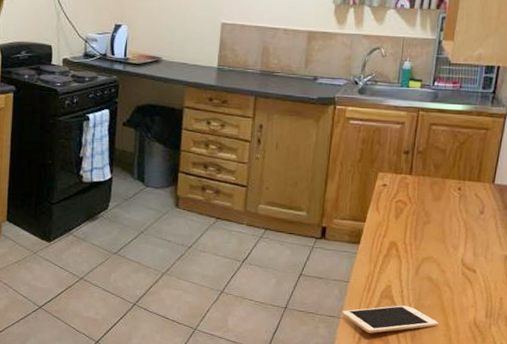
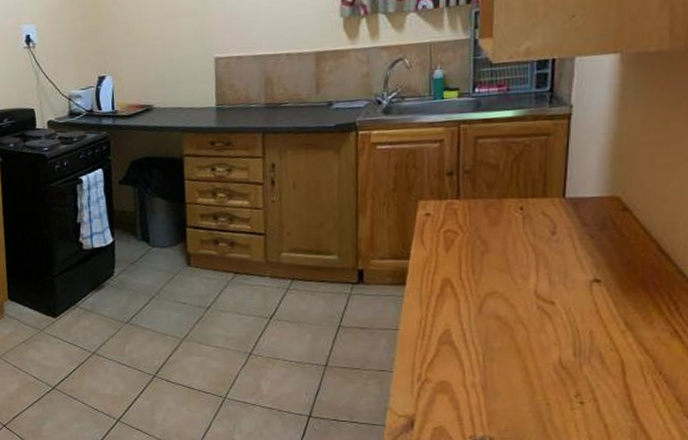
cell phone: present [341,305,439,333] -> none [393,350,515,386]

